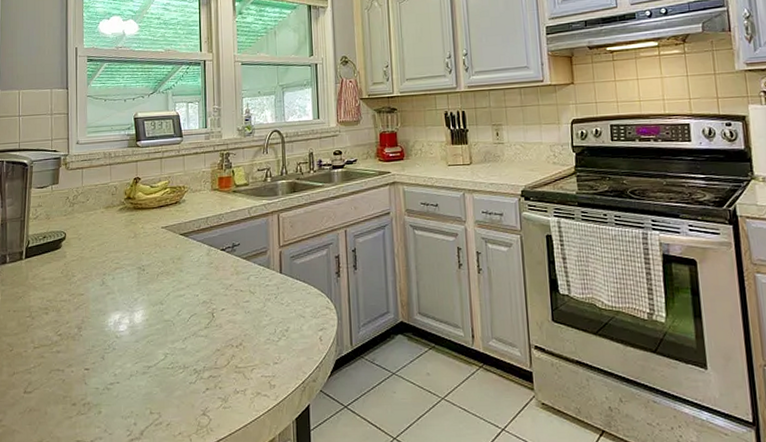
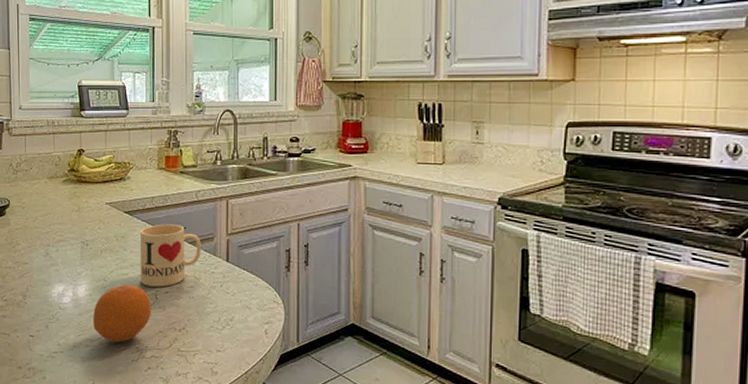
fruit: none [150,306,208,366] -> present [93,284,151,343]
mug: none [196,242,255,305] -> present [140,224,201,287]

